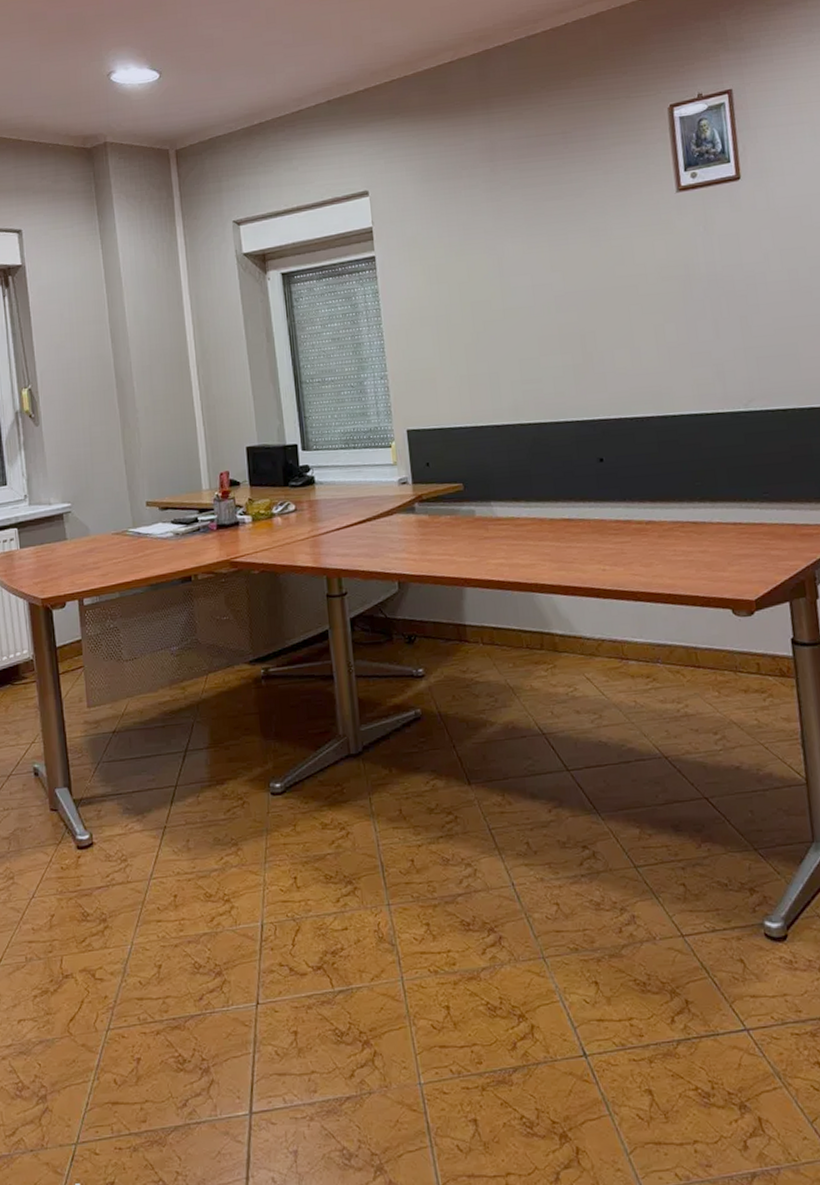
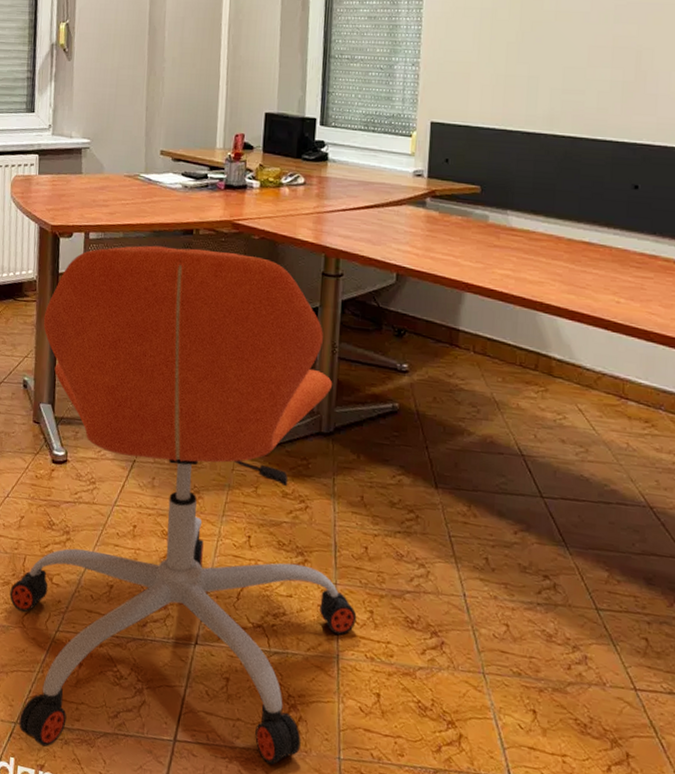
office chair: none [46,591,415,1161] -> present [9,245,357,765]

